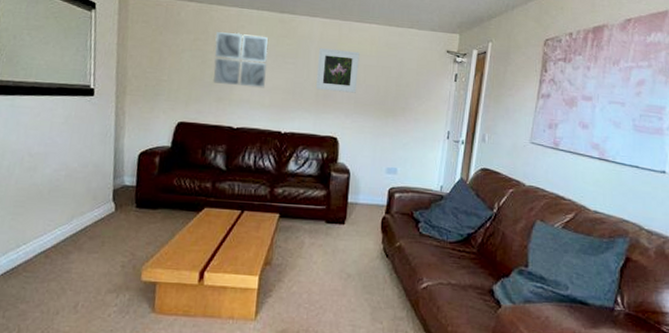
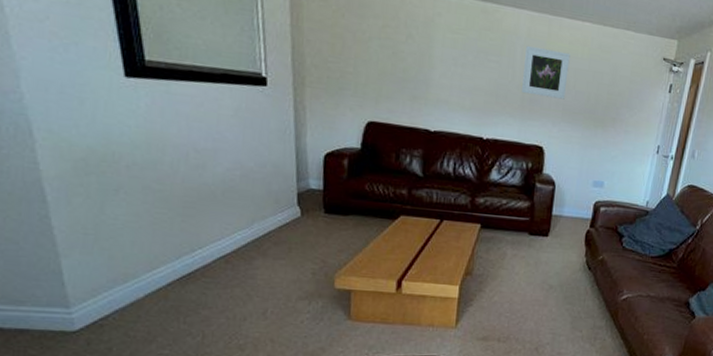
wall art: present [212,32,269,88] -> none [405,19,470,88]

